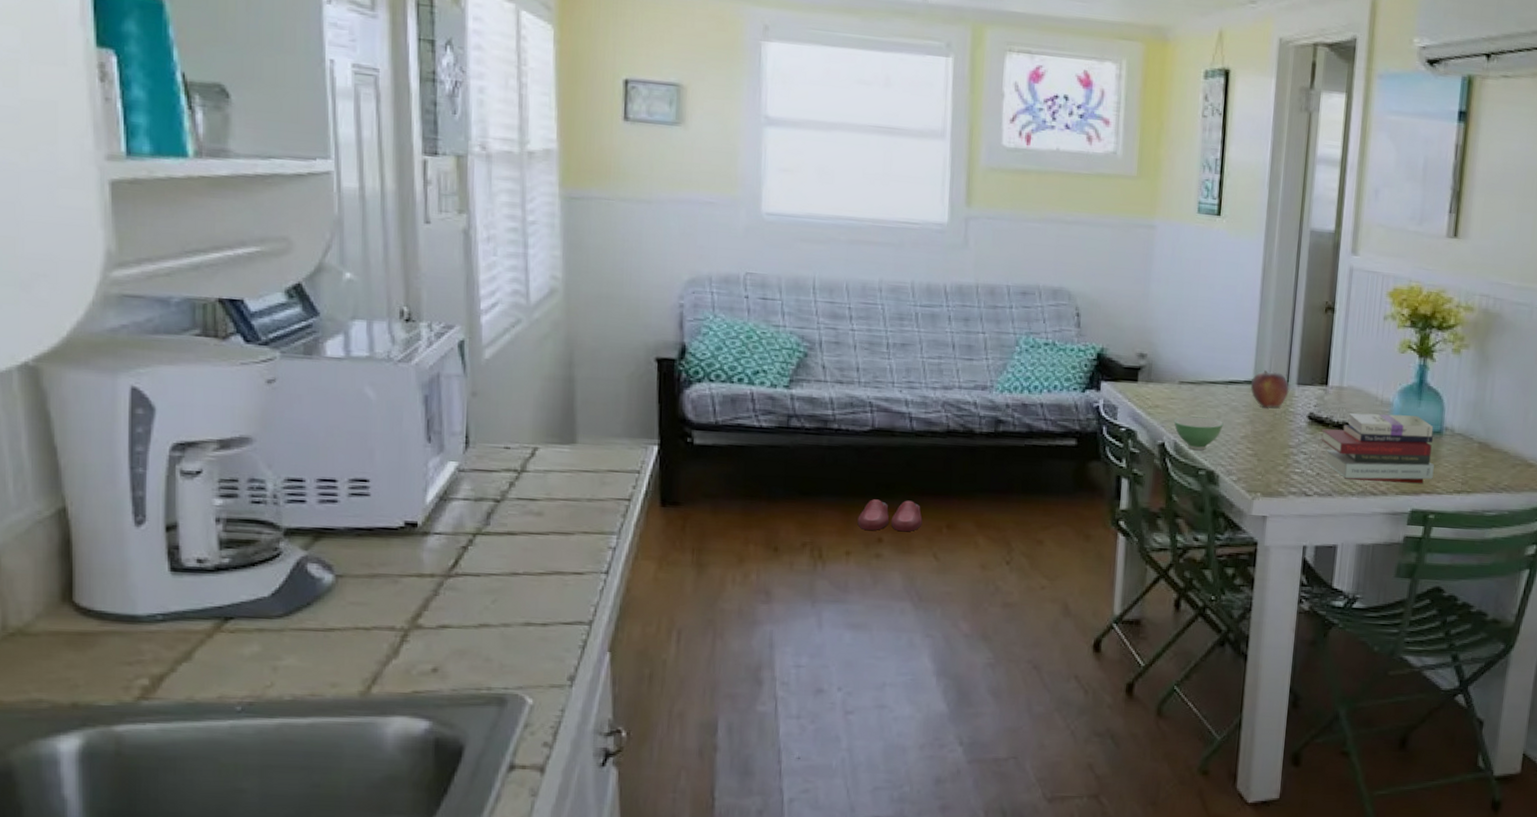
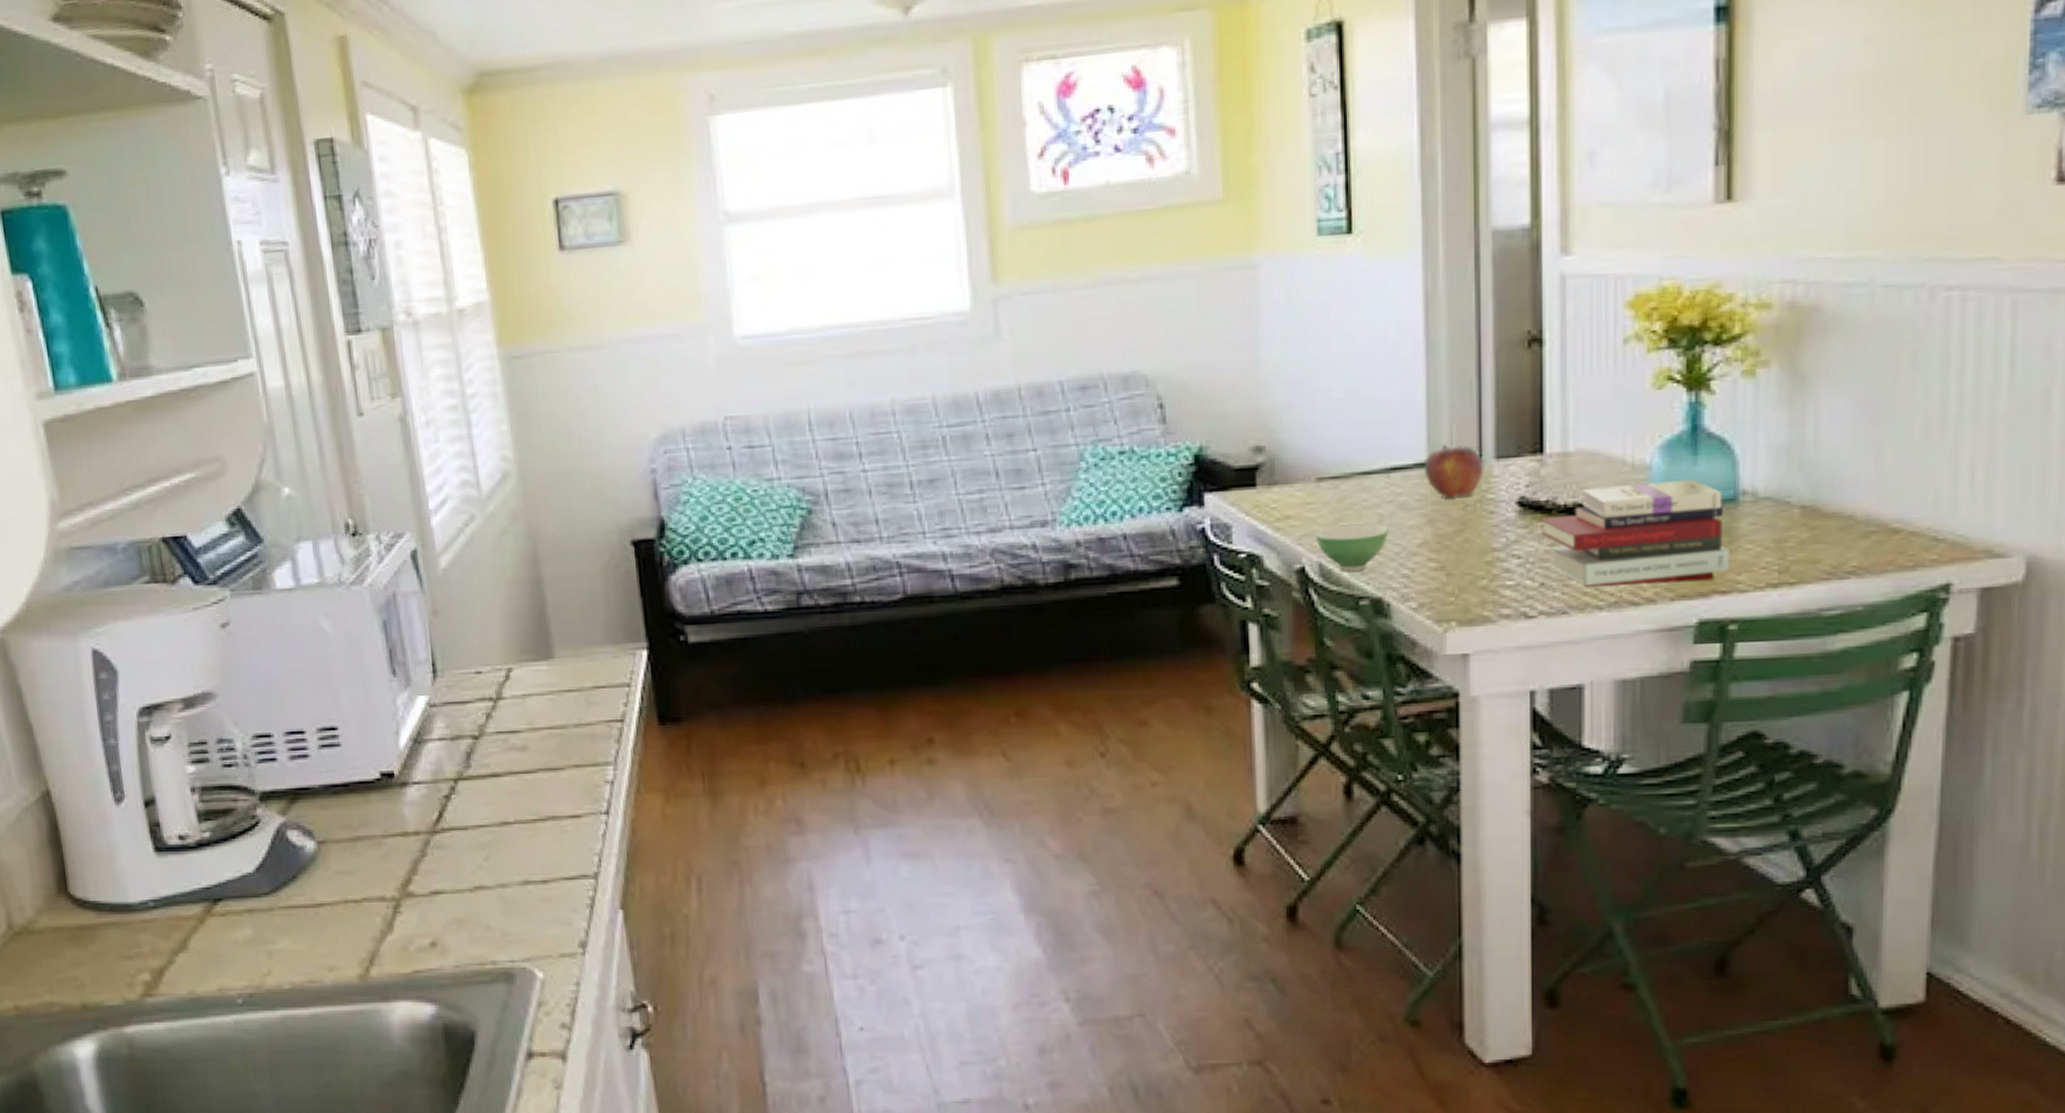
slippers: present [857,499,923,532] -> none [899,685,983,729]

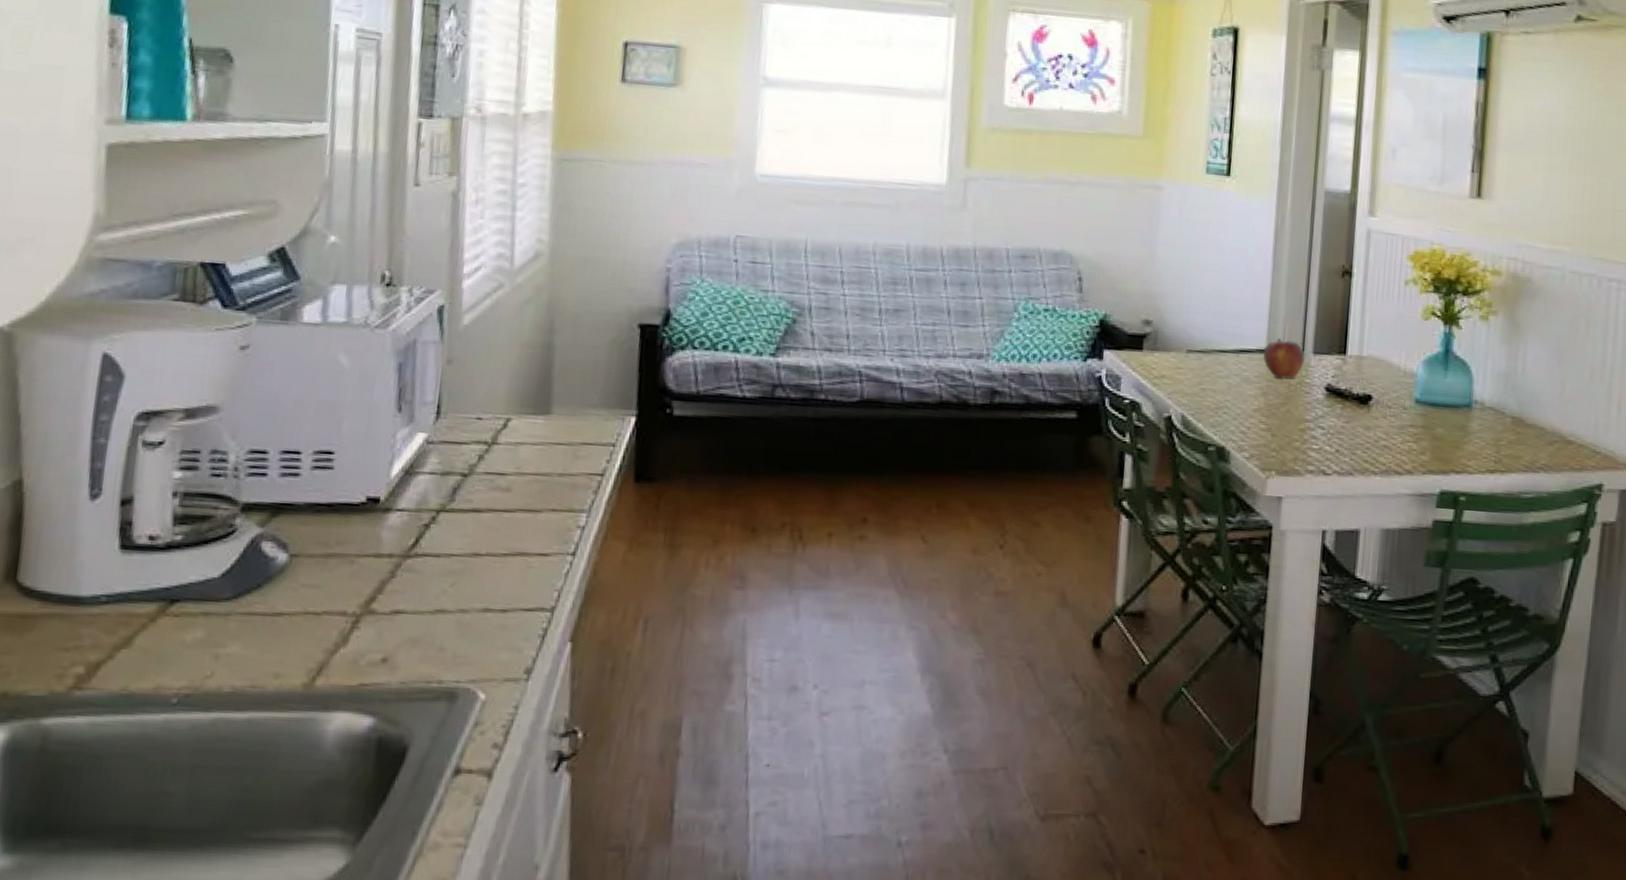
bowl: present [1314,523,1389,573] -> none [1181,387,1235,425]
books: present [1540,478,1729,587] -> none [1339,383,1464,462]

